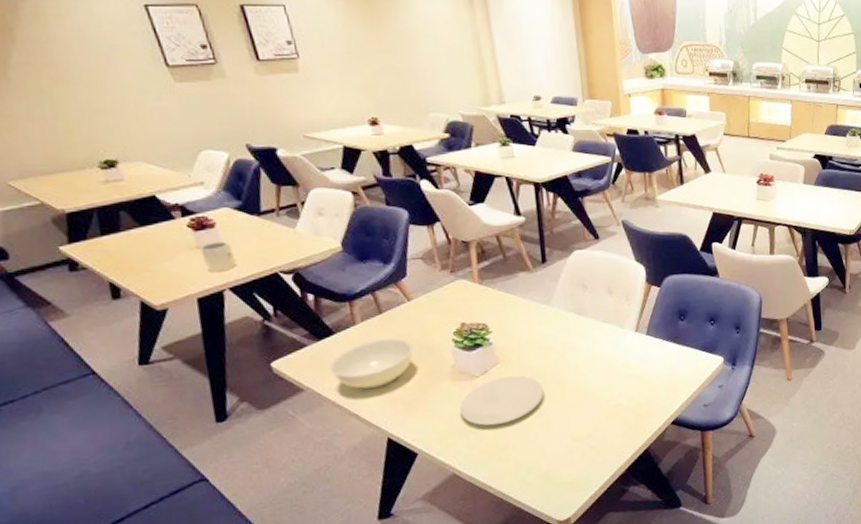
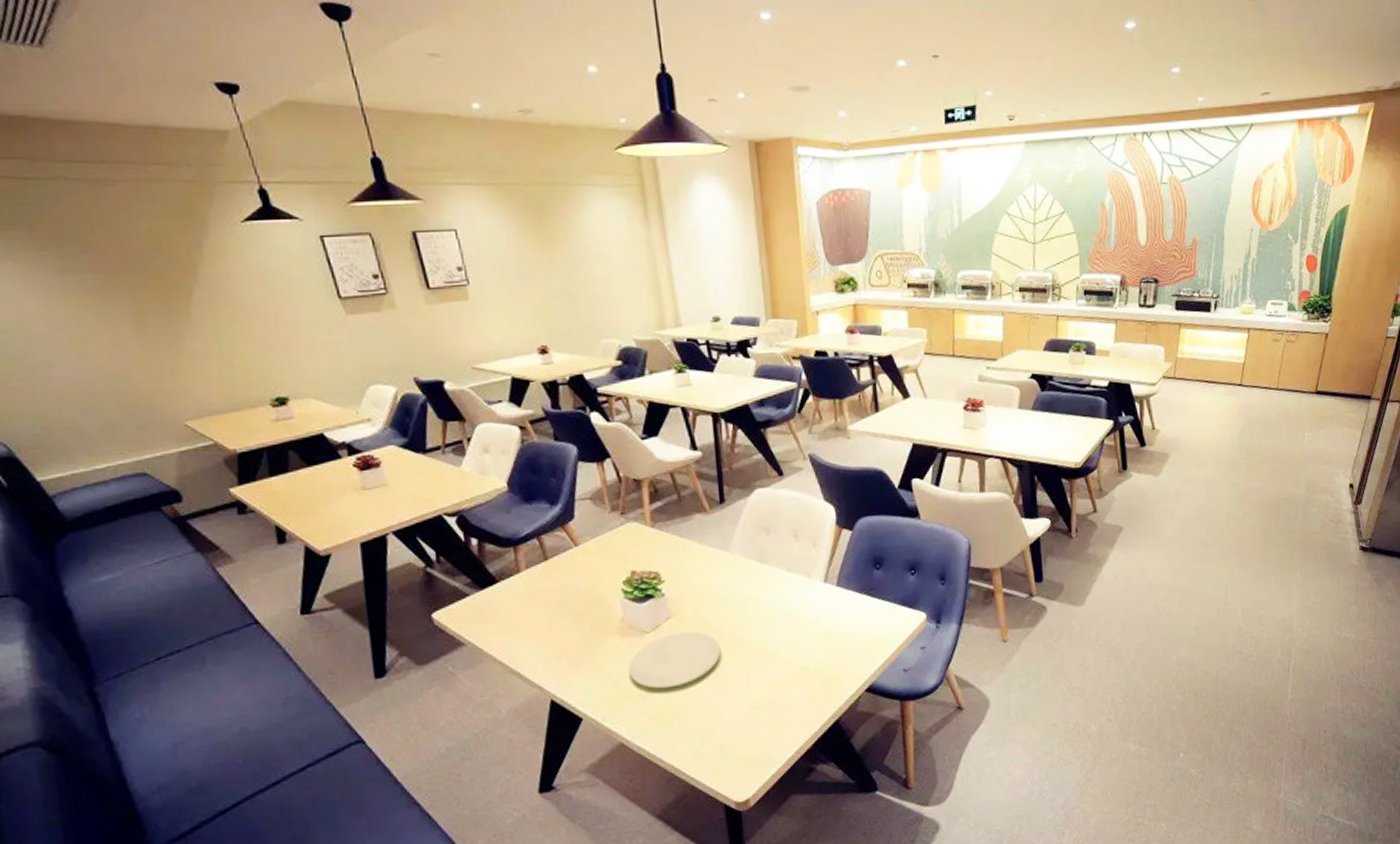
mug: present [200,242,237,272] -> none [364,482,401,514]
bowl: present [329,338,413,390] -> none [491,588,580,645]

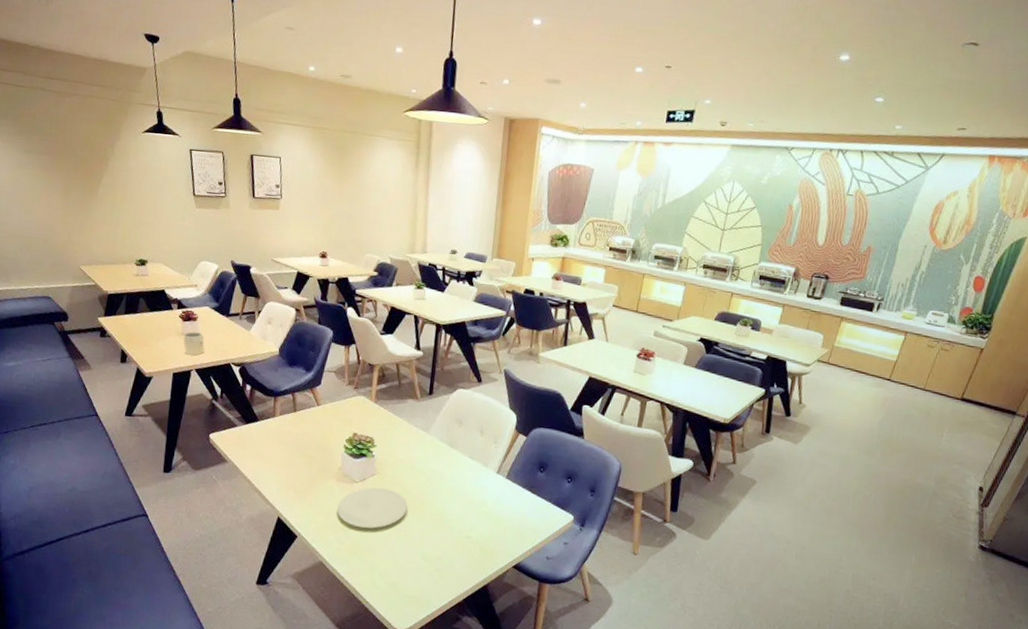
mug: none [364,482,401,514] -> present [183,332,205,356]

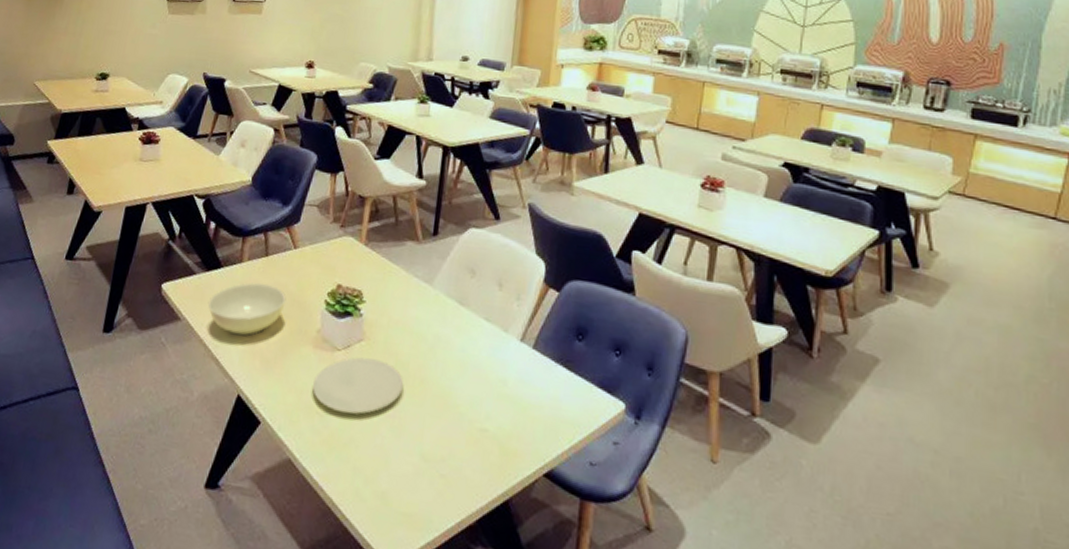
mug: present [183,332,205,356] -> none [140,157,166,186]
bowl: none [249,432,313,473] -> present [208,282,286,336]

